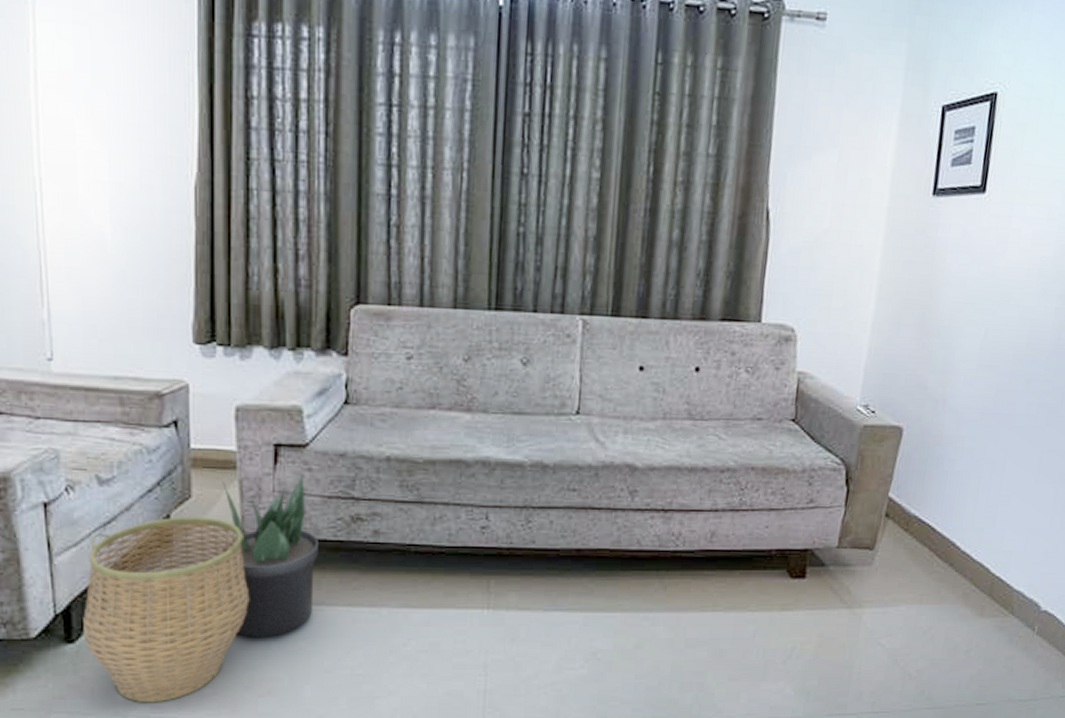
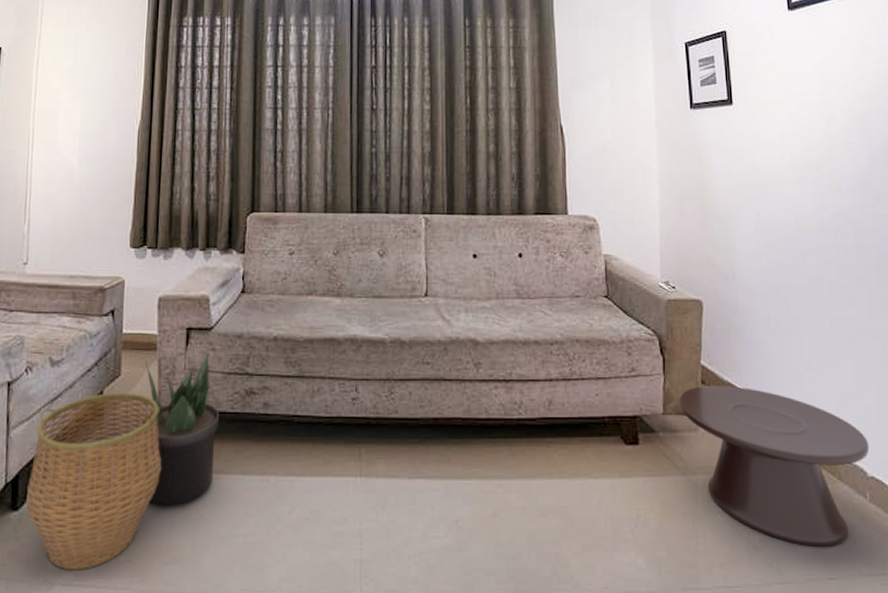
side table: none [857,519,1051,676] -> present [679,386,870,547]

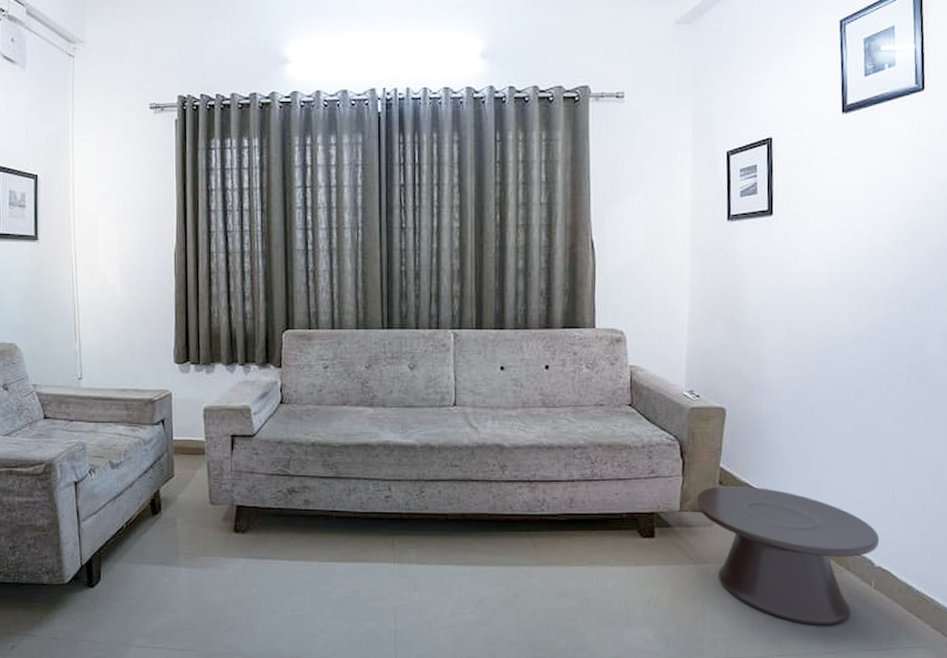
basket: present [26,392,162,571] -> none [100,491,216,635]
planter: present [142,353,220,505] -> none [195,457,266,584]

